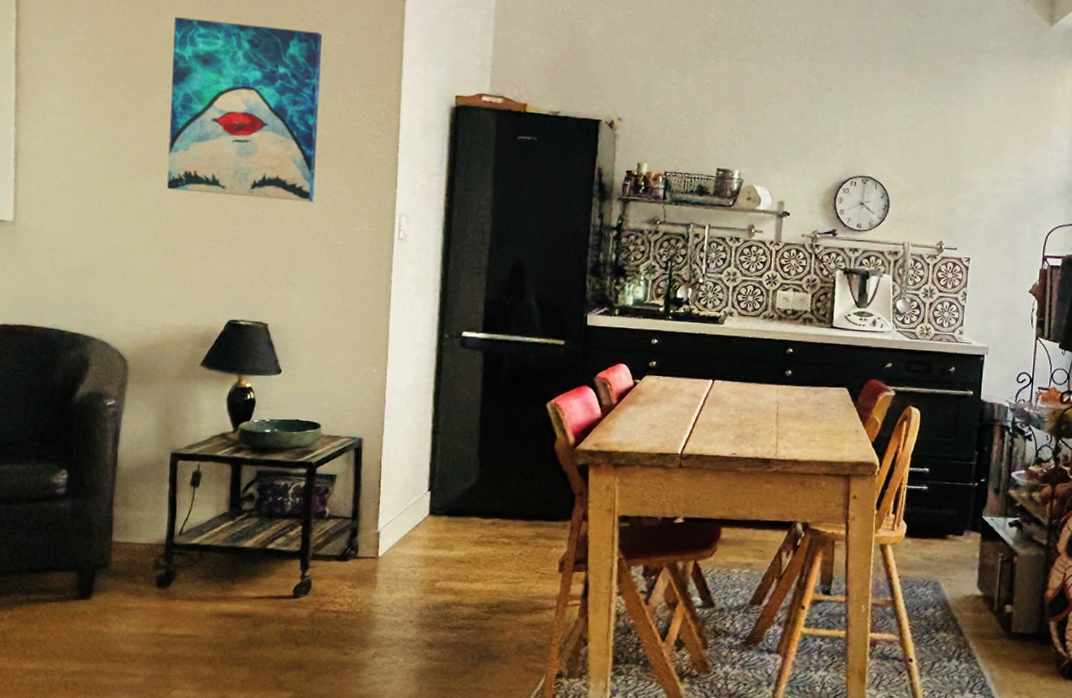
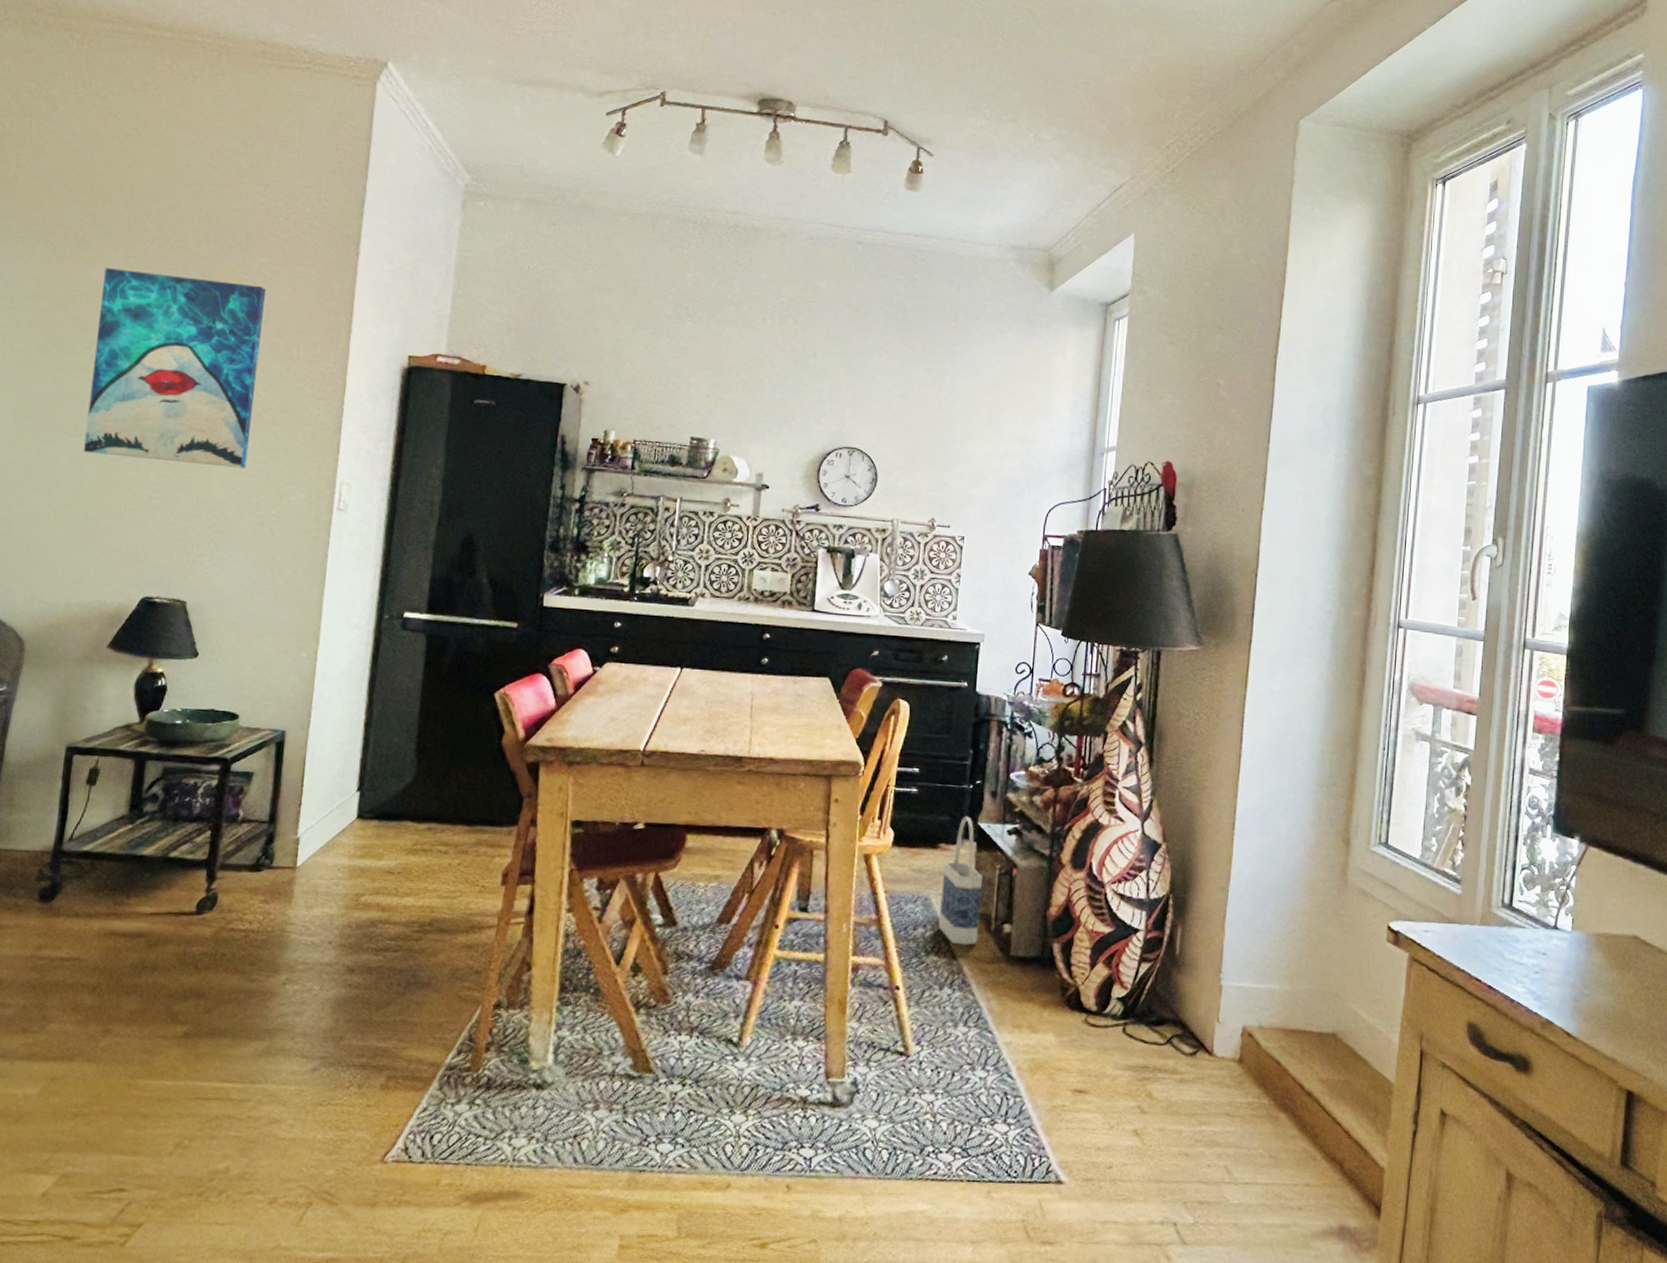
bag: none [947,510,986,624] -> present [939,816,982,945]

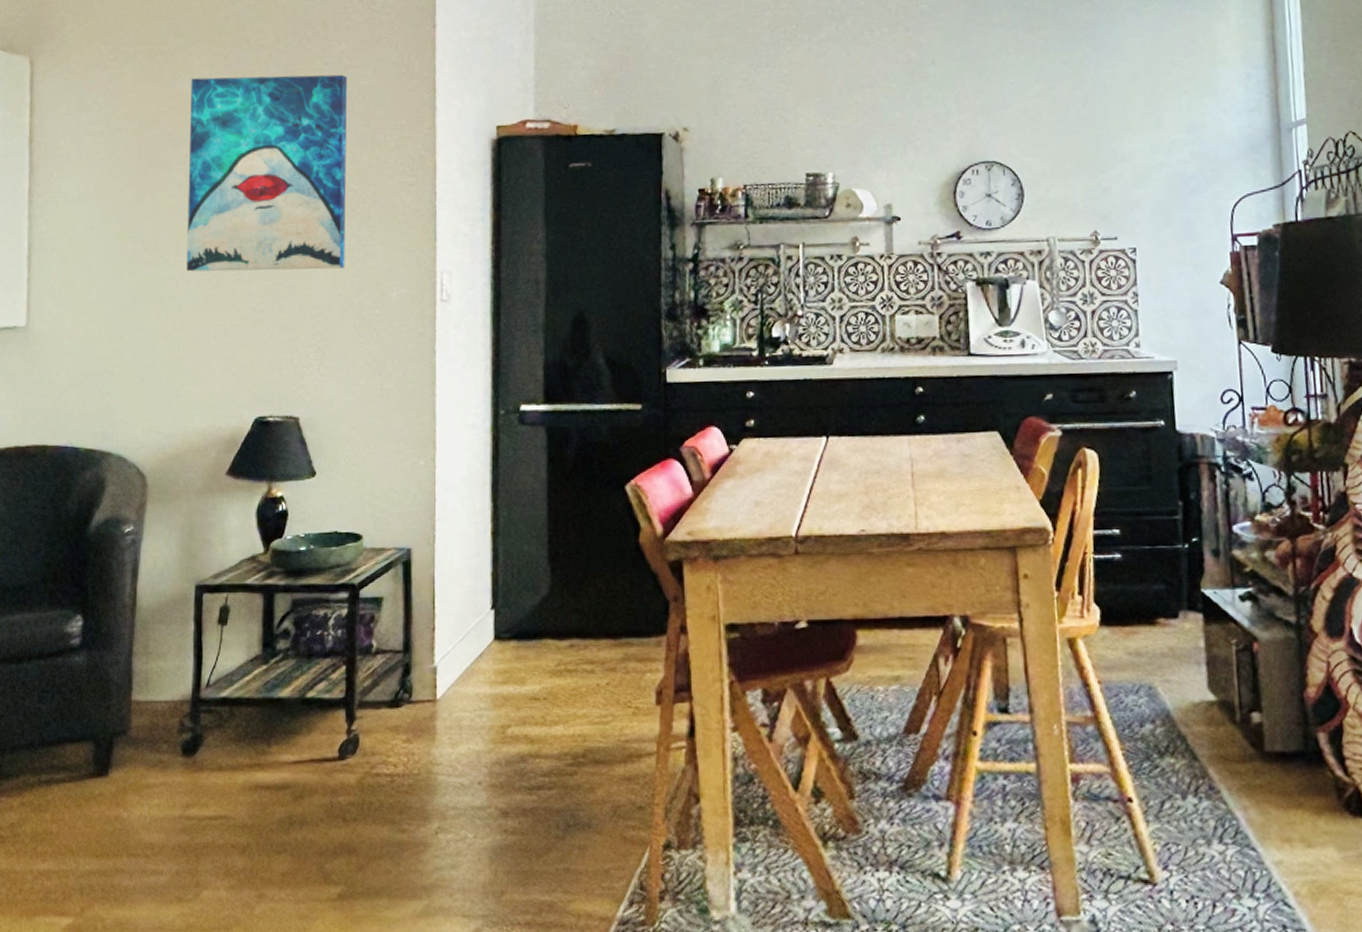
bag: present [939,816,982,945] -> none [1167,582,1221,742]

